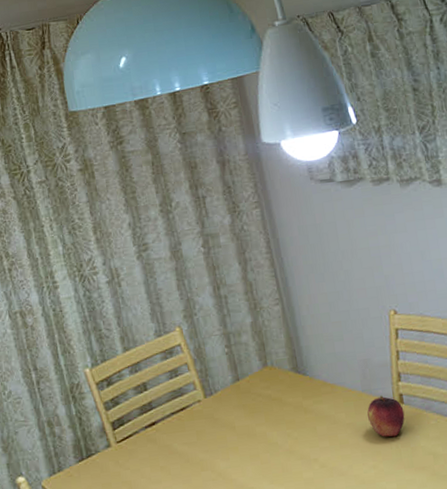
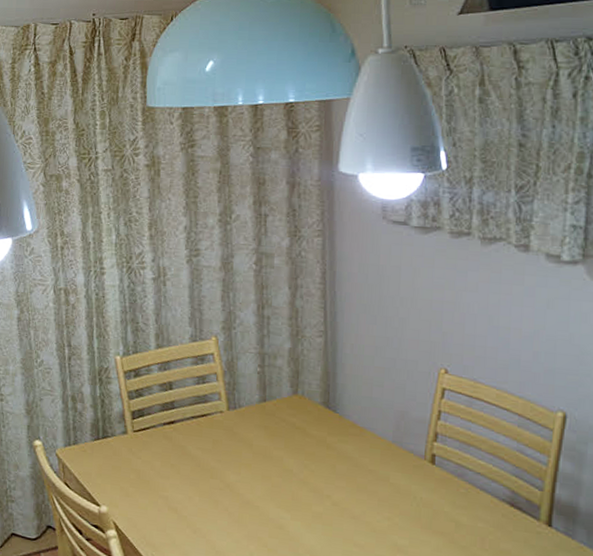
fruit: present [367,395,405,437] -> none [393,451,434,495]

